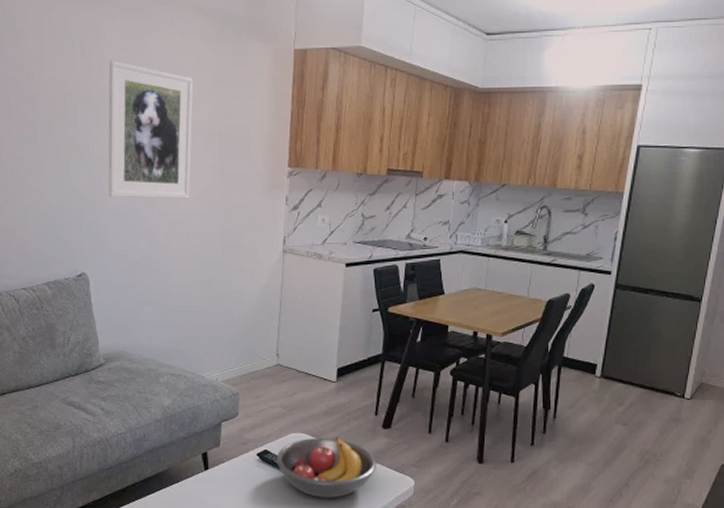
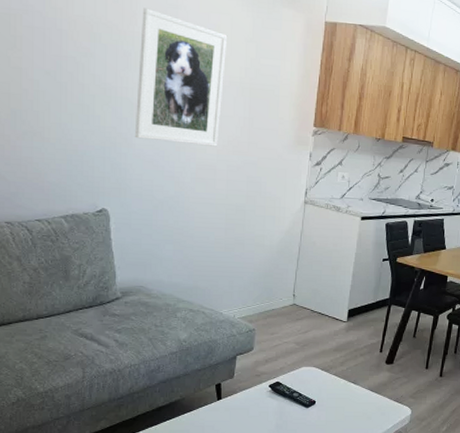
fruit bowl: present [276,436,377,498] -> none [287,370,380,426]

